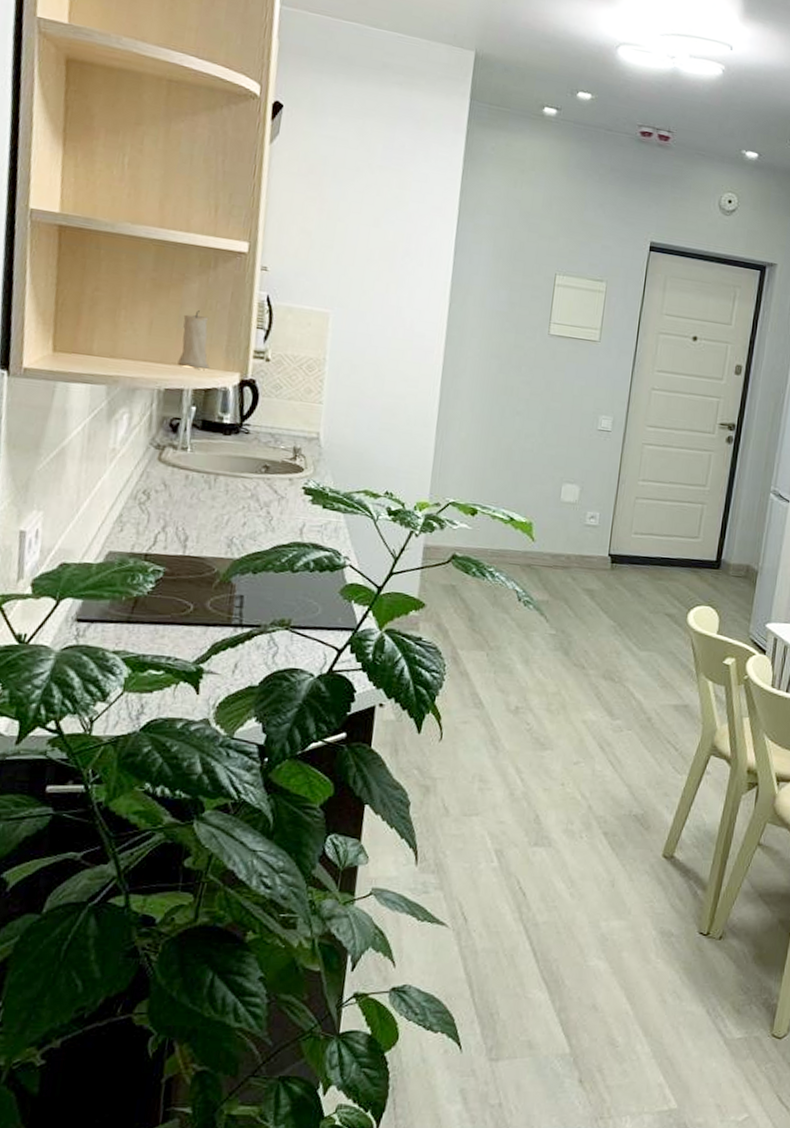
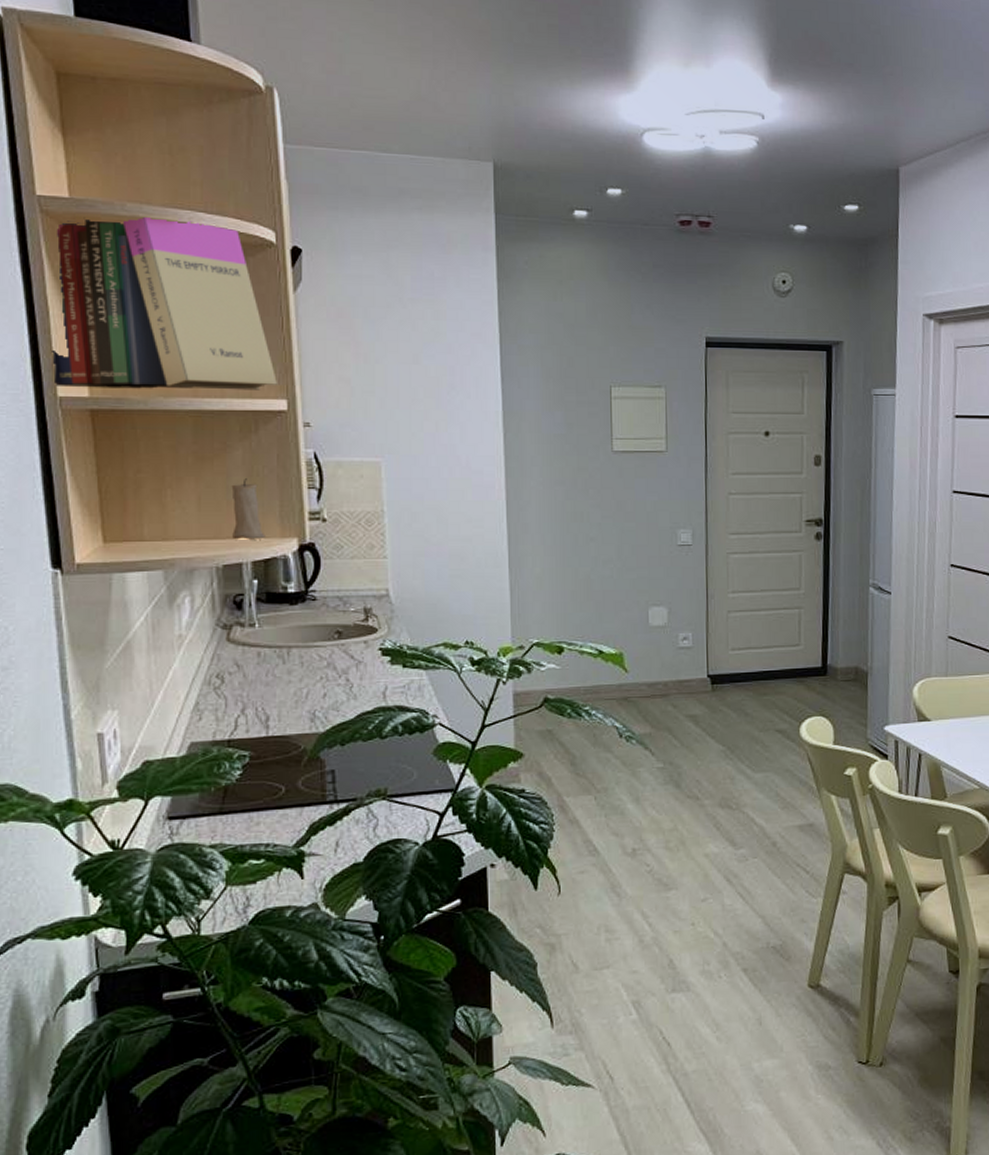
books: none [28,44,242,230] -> present [52,217,277,391]

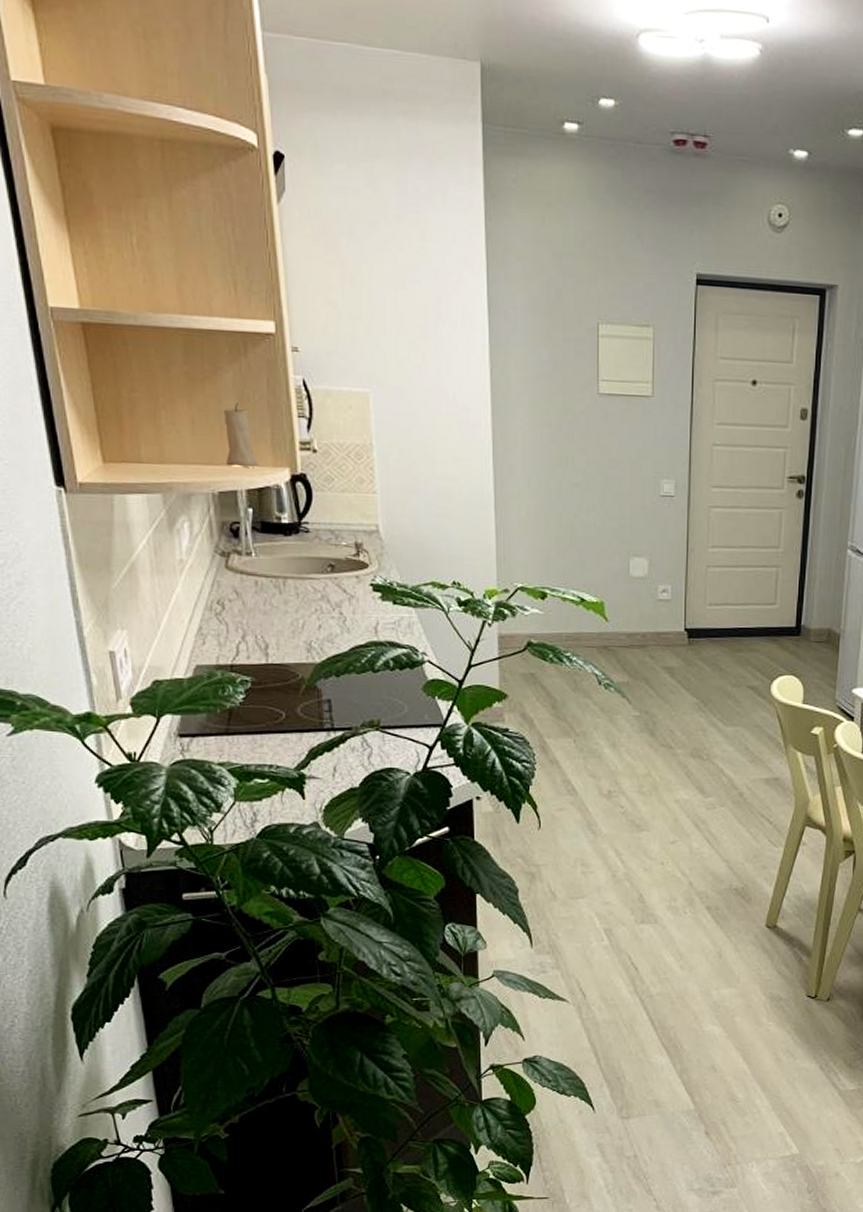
books: present [52,217,277,391] -> none [35,108,264,310]

